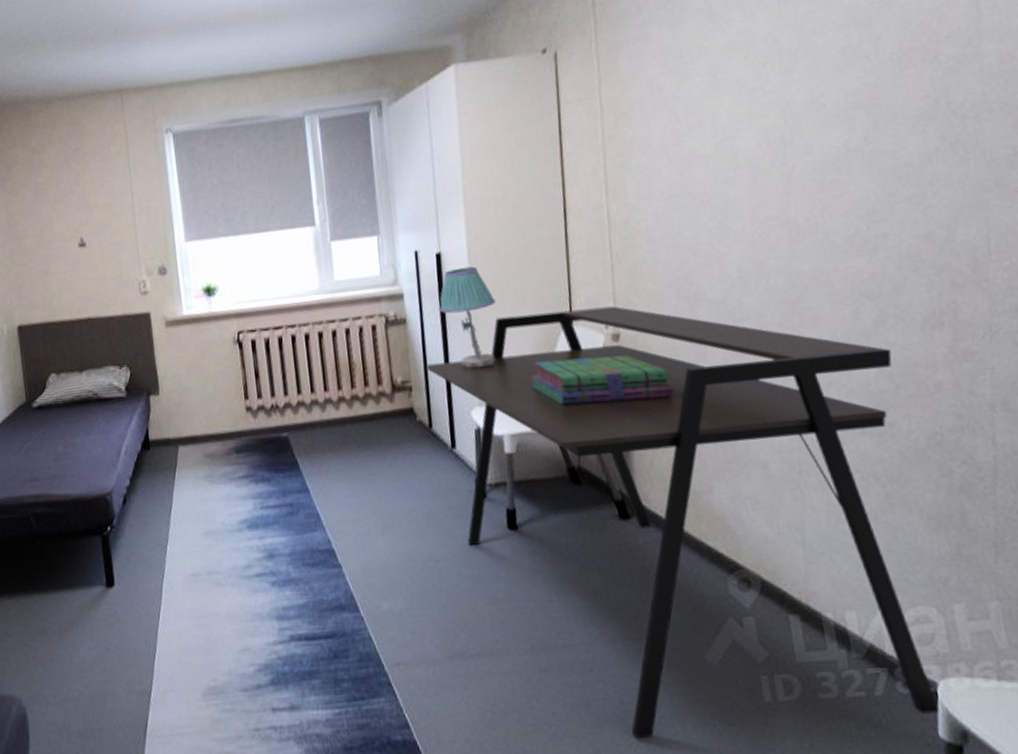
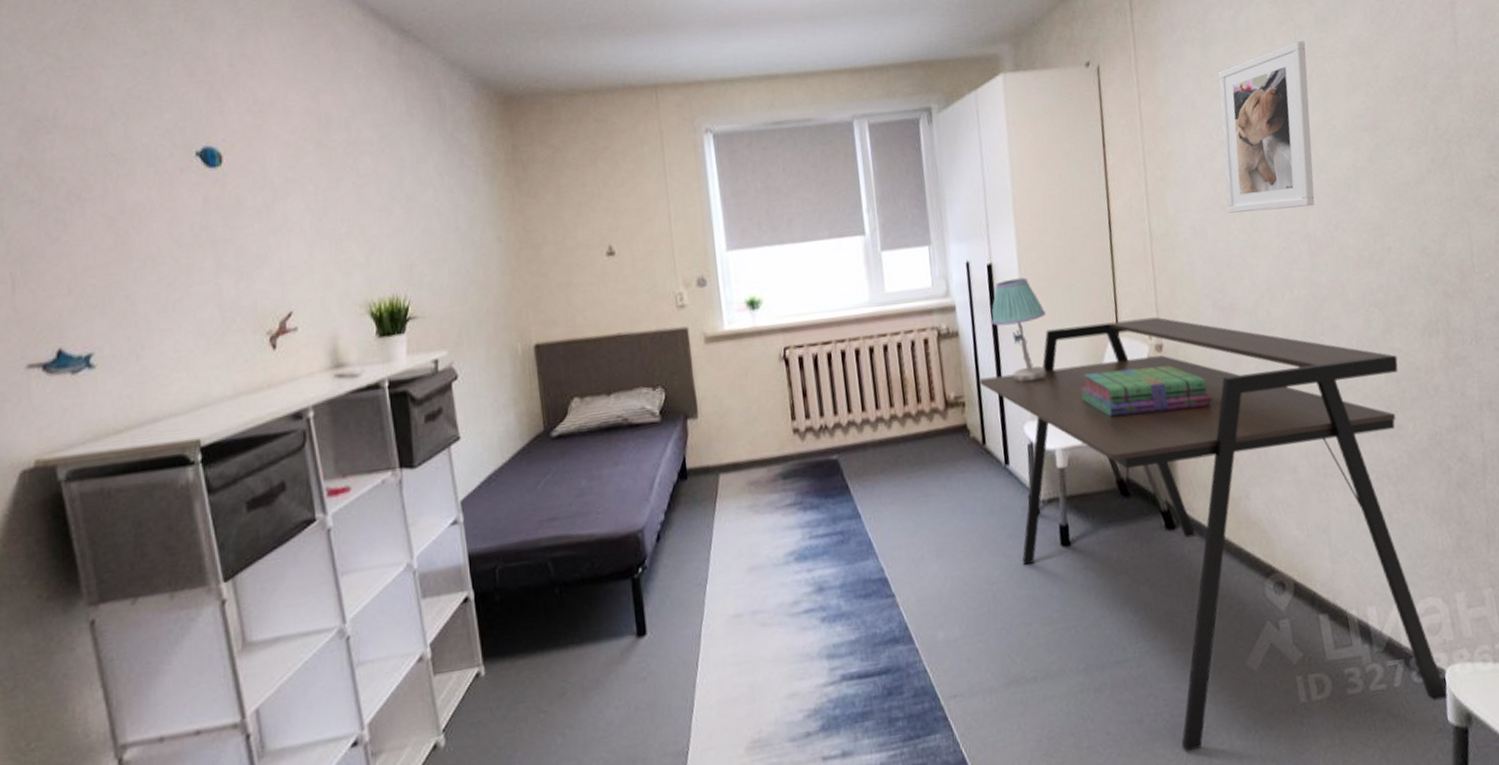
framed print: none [688,15,798,200] -> present [1218,41,1315,213]

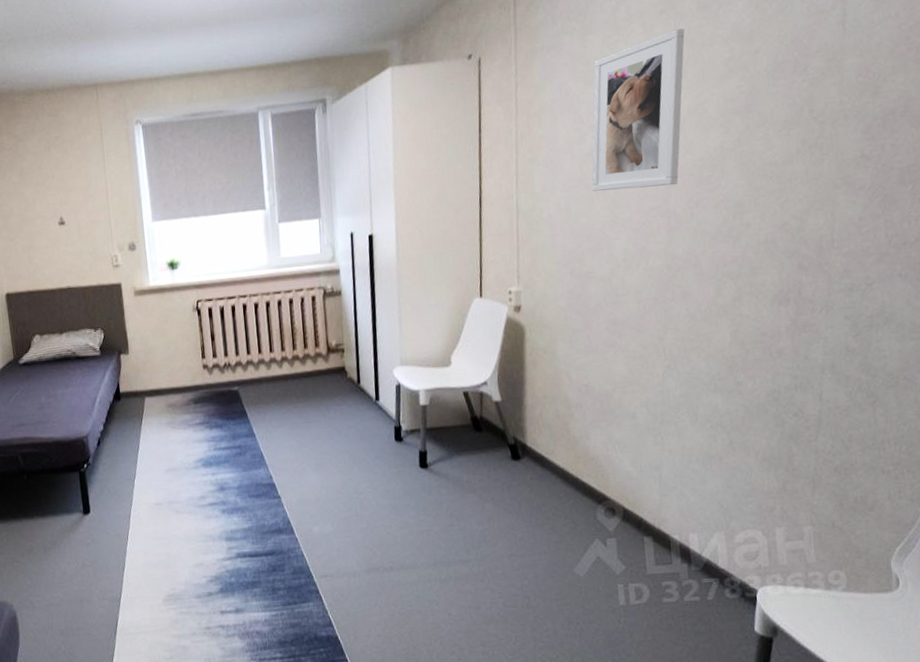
desk: present [979,317,1448,751] -> none [357,282,757,633]
table lamp: present [991,277,1047,382] -> none [369,246,418,334]
stack of books: present [1081,365,1213,417] -> none [444,324,563,366]

